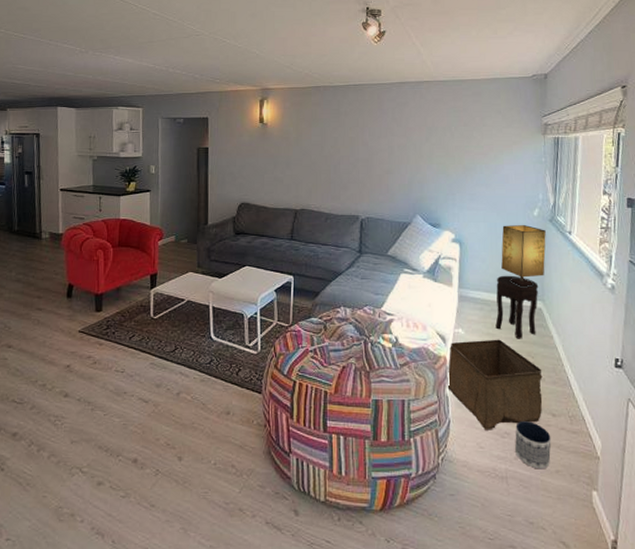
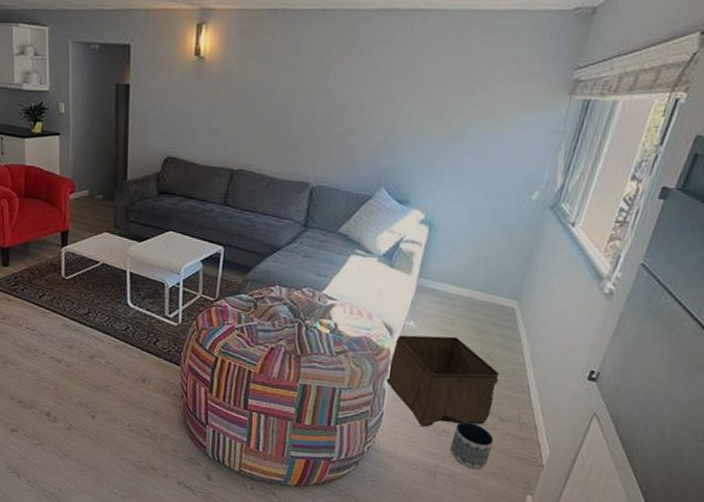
side table: present [495,275,539,339] -> none [454,267,518,339]
table lamp: present [501,225,546,287] -> none [476,208,542,283]

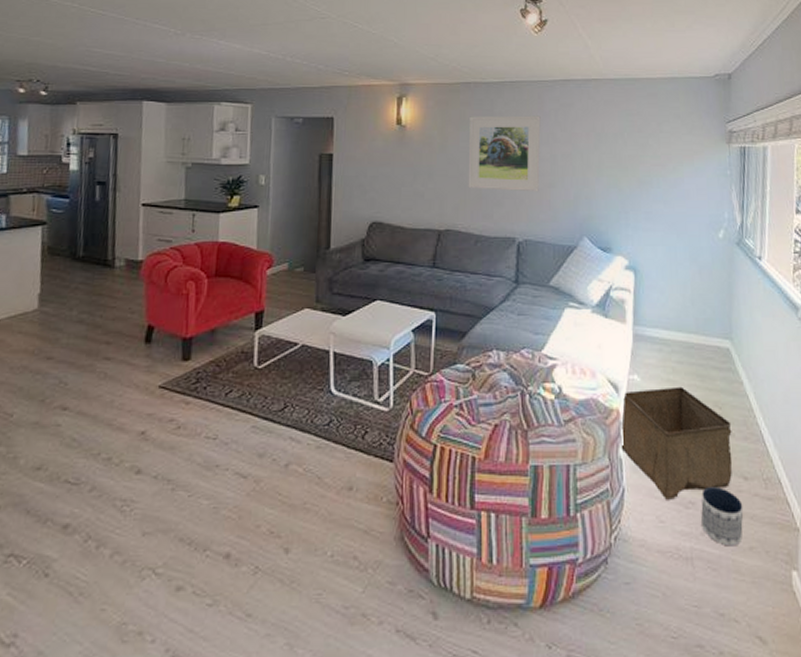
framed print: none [265,49,353,138] -> present [468,115,541,192]

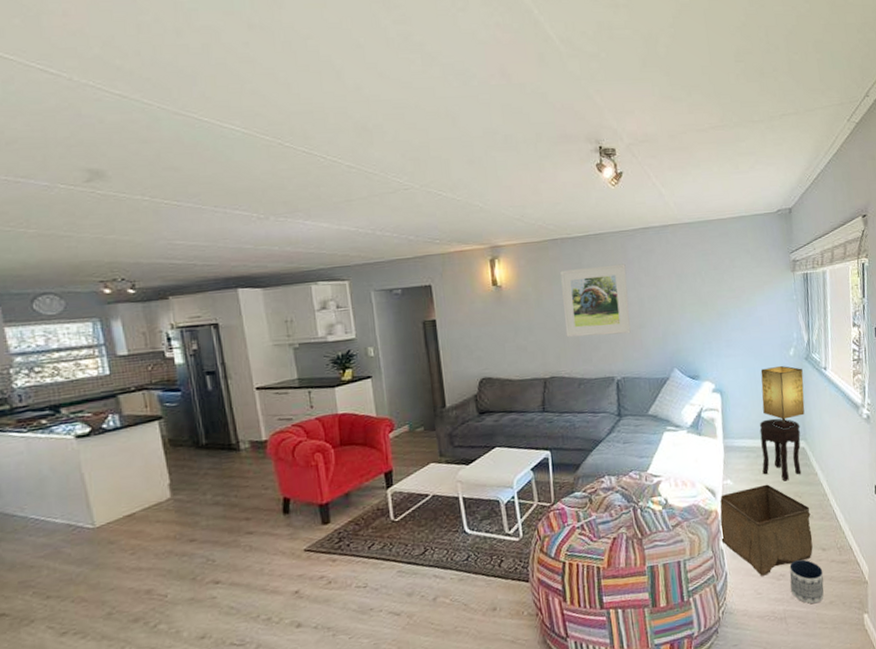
side table: none [676,309,726,386] -> present [759,418,802,481]
table lamp: none [682,249,733,322] -> present [760,366,805,429]

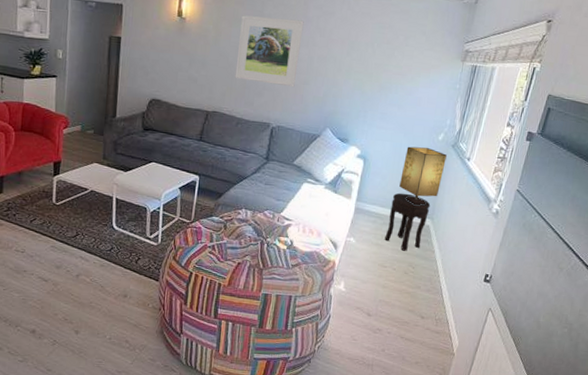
storage bin: present [720,484,813,576] -> none [332,249,420,326]
planter: present [789,559,824,604] -> none [383,320,417,360]

